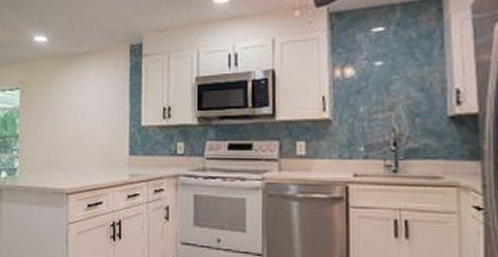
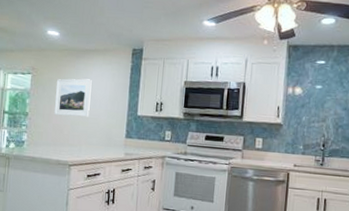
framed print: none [46,88,86,135] -> present [54,78,92,117]

